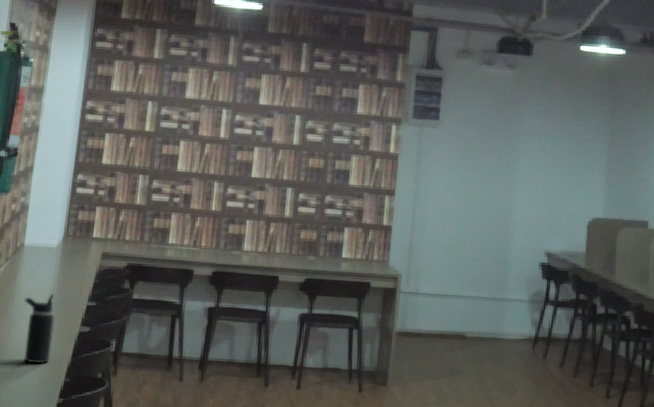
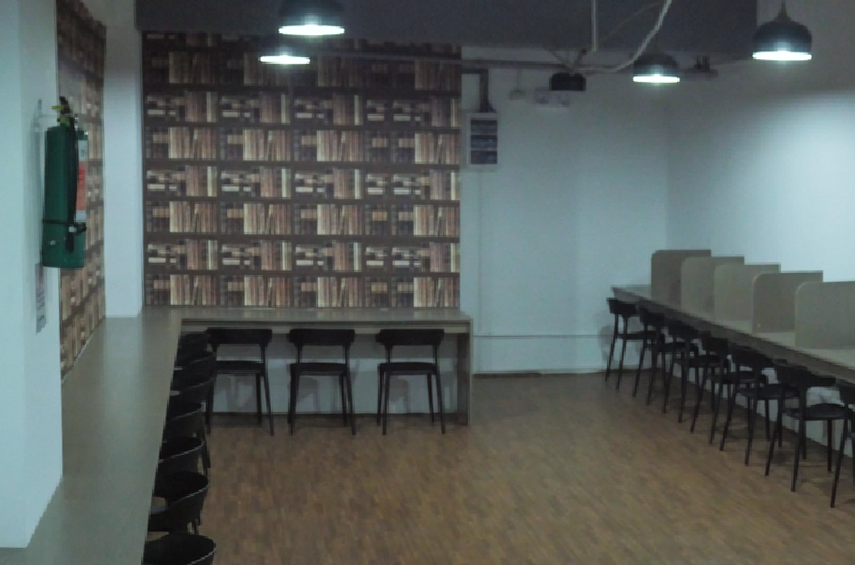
water bottle: present [24,293,55,364] -> none [114,361,146,429]

